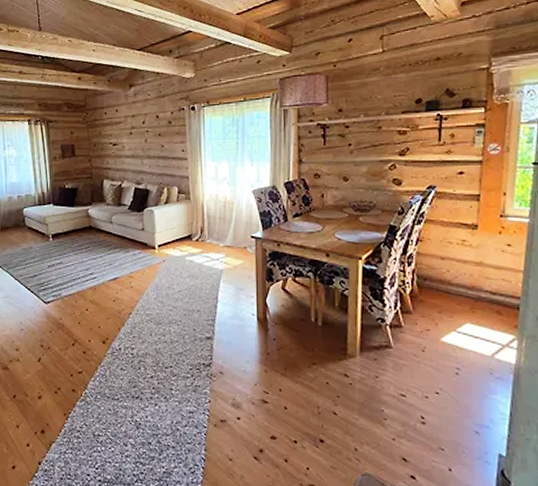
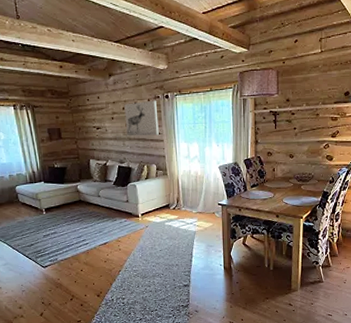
wall art: none [144,112,182,154] -> present [124,100,159,136]

